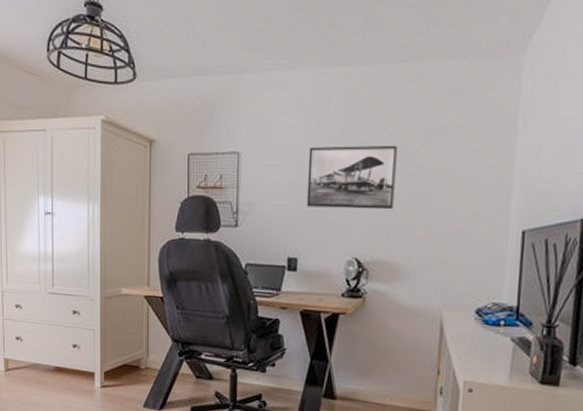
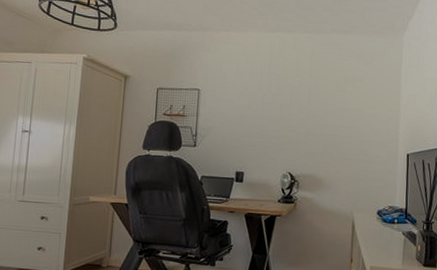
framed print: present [306,145,398,210] -> none [252,88,320,137]

